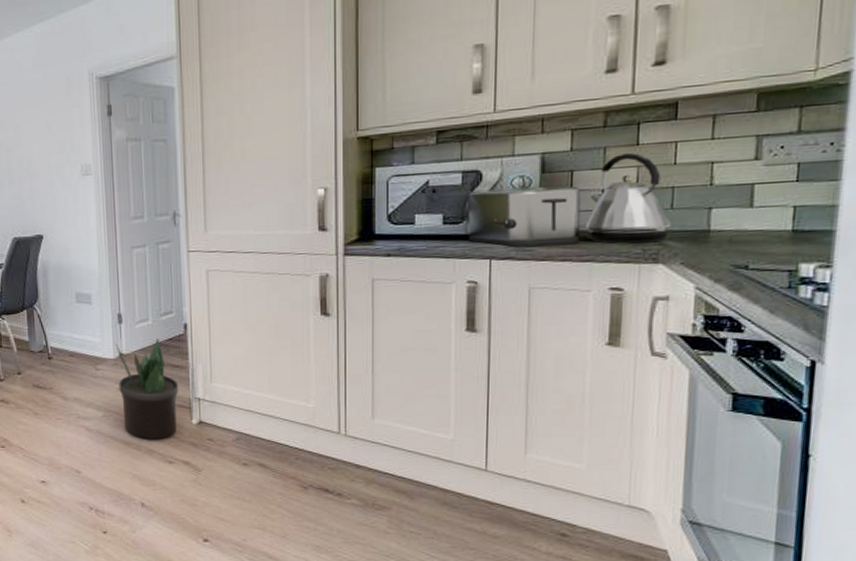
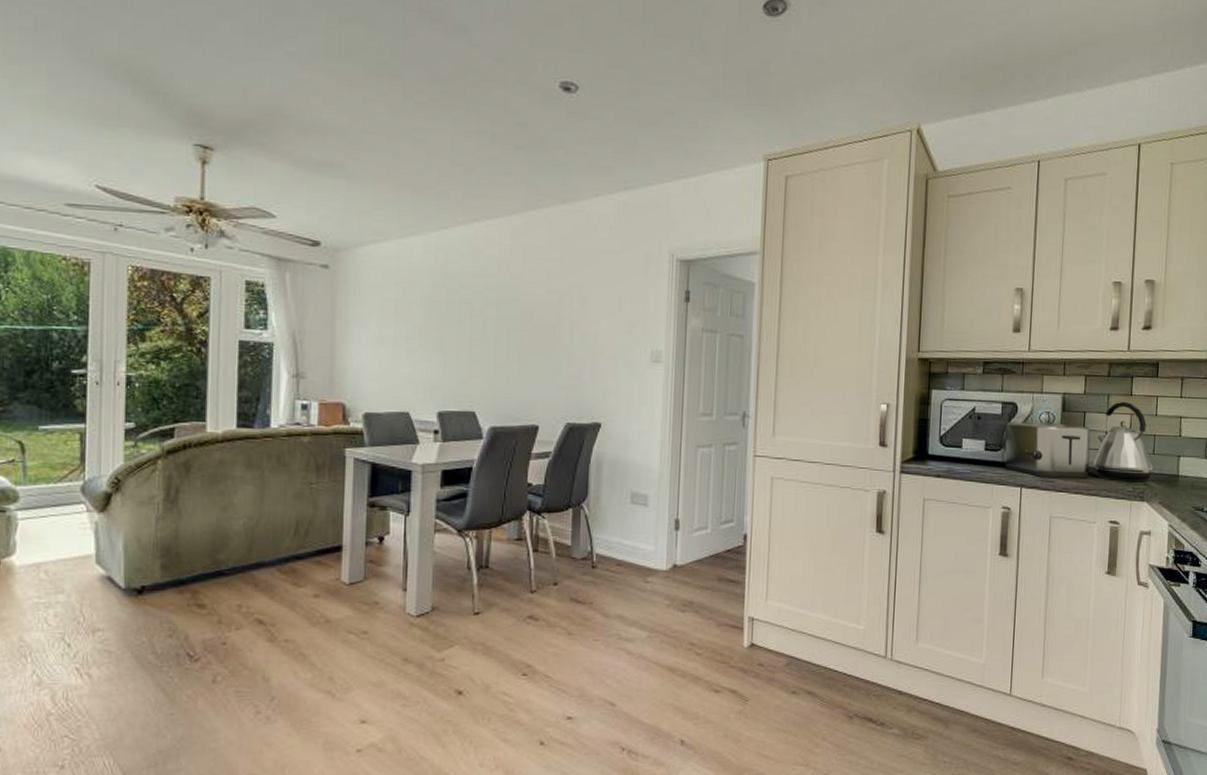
planter: present [115,339,179,440] -> none [668,549,733,665]

